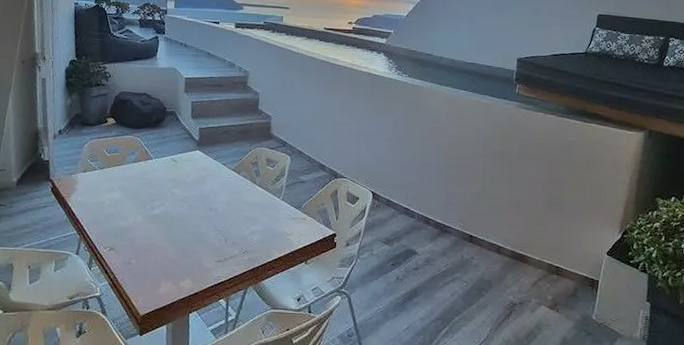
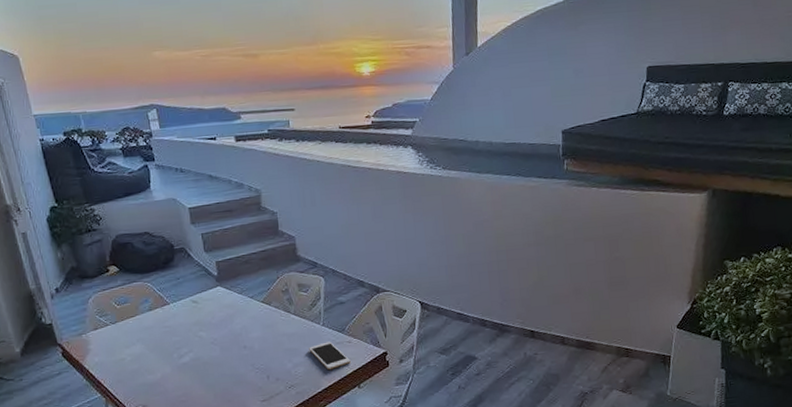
cell phone: none [266,215,302,242] -> present [309,341,351,369]

